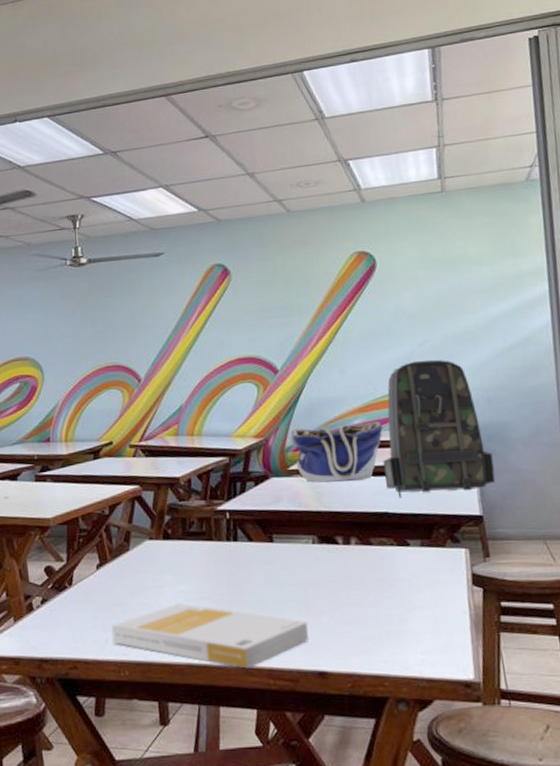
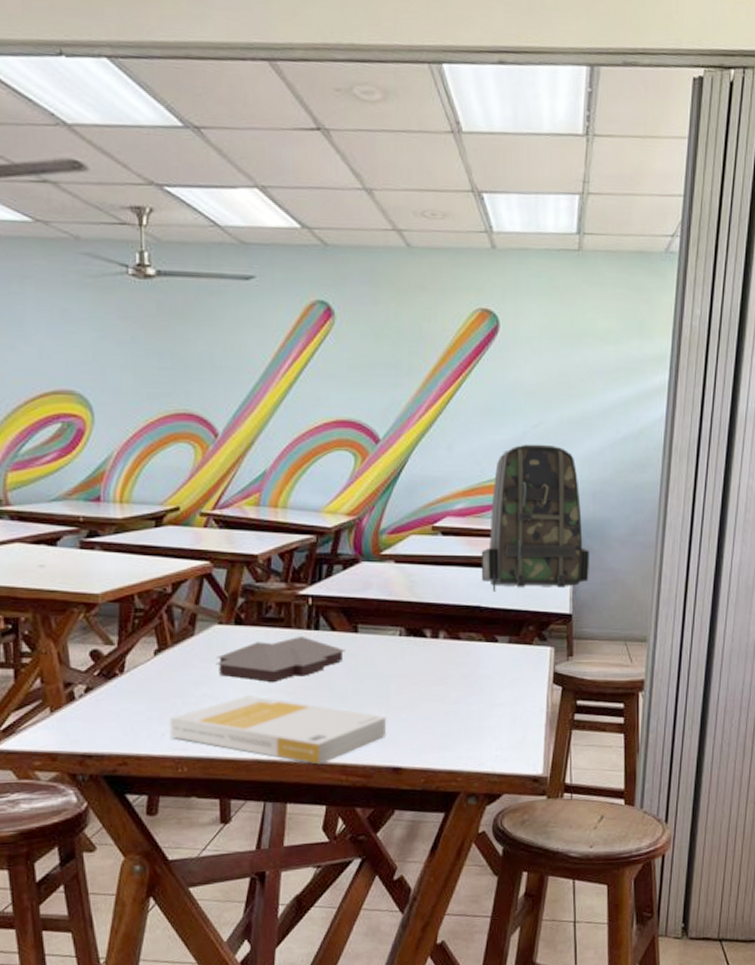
papers: none [148,548,263,590] -> present [216,637,345,682]
tote bag: present [289,421,383,483] -> none [385,507,485,570]

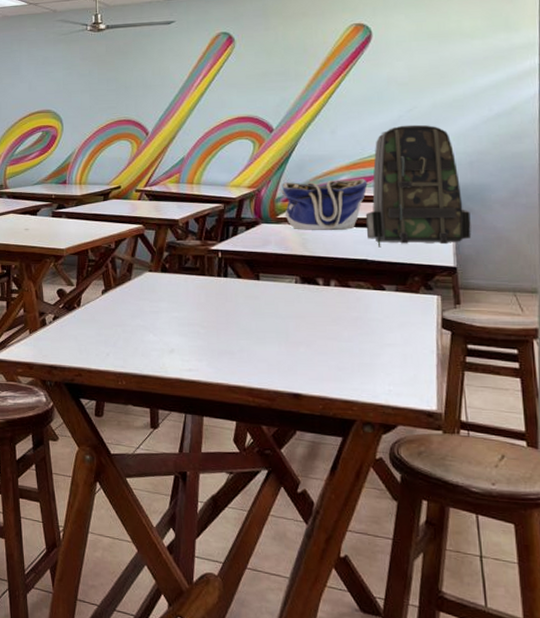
book: present [169,694,387,765] -> none [112,326,287,387]
papers: present [216,637,345,682] -> none [147,282,249,317]
tote bag: none [385,507,485,570] -> present [280,178,368,230]

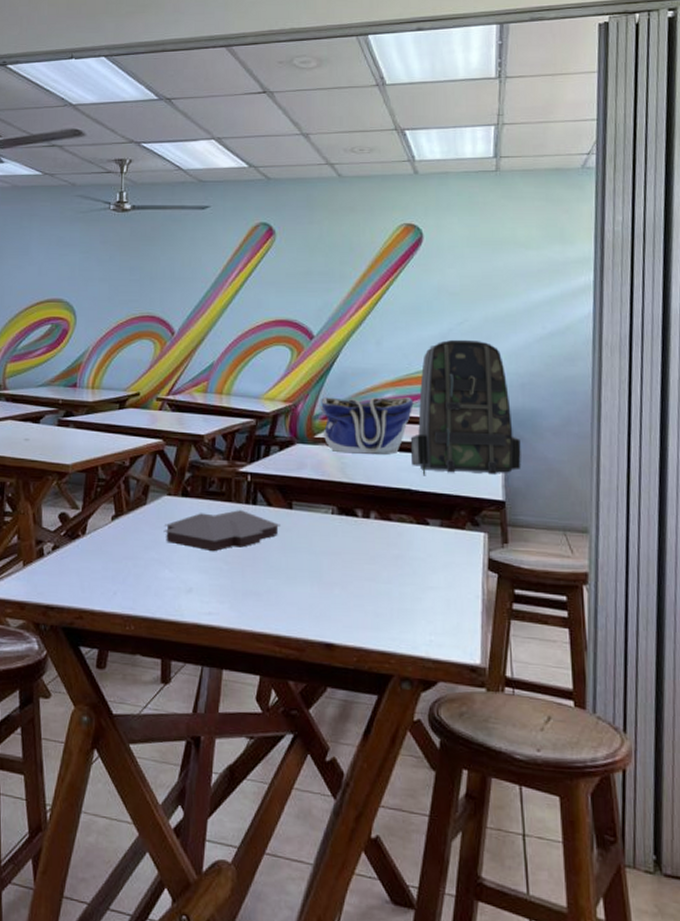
papers: none [147,282,249,317] -> present [163,510,280,551]

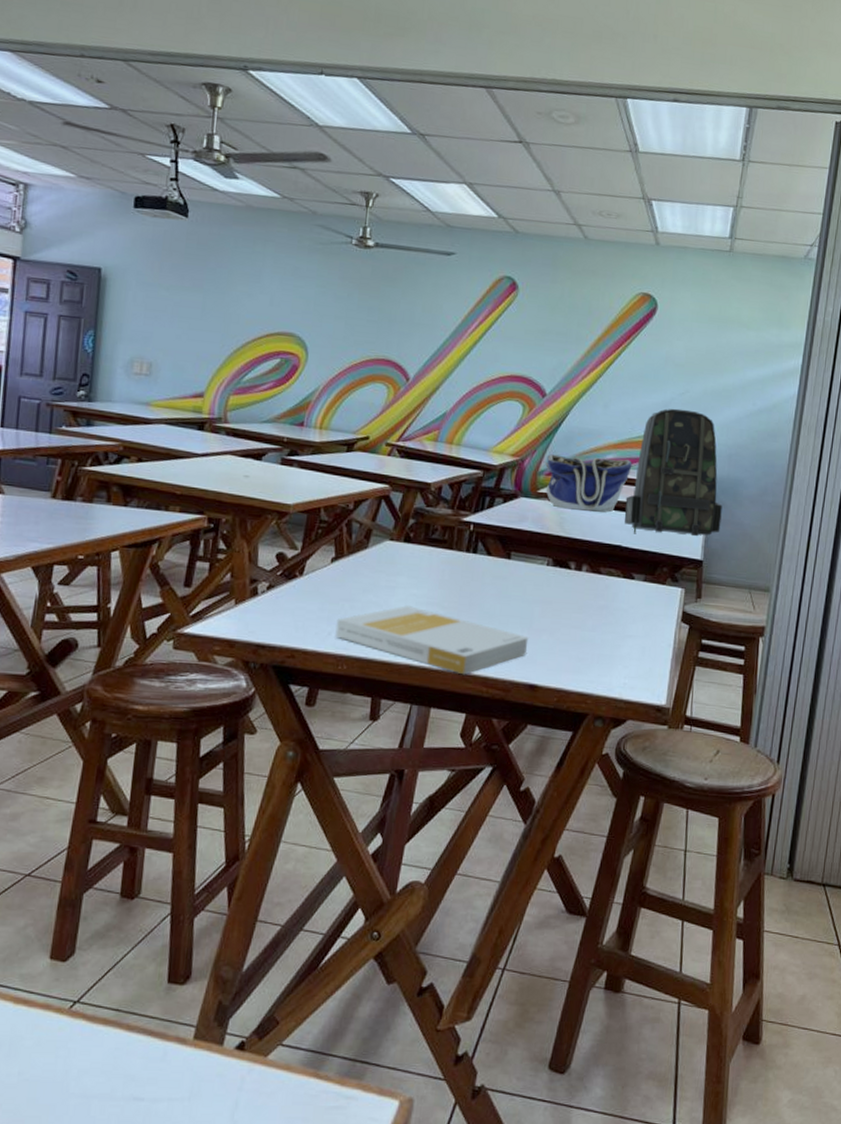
book: none [121,561,320,634] -> present [335,605,529,675]
papers: present [163,510,280,551] -> none [383,558,498,596]

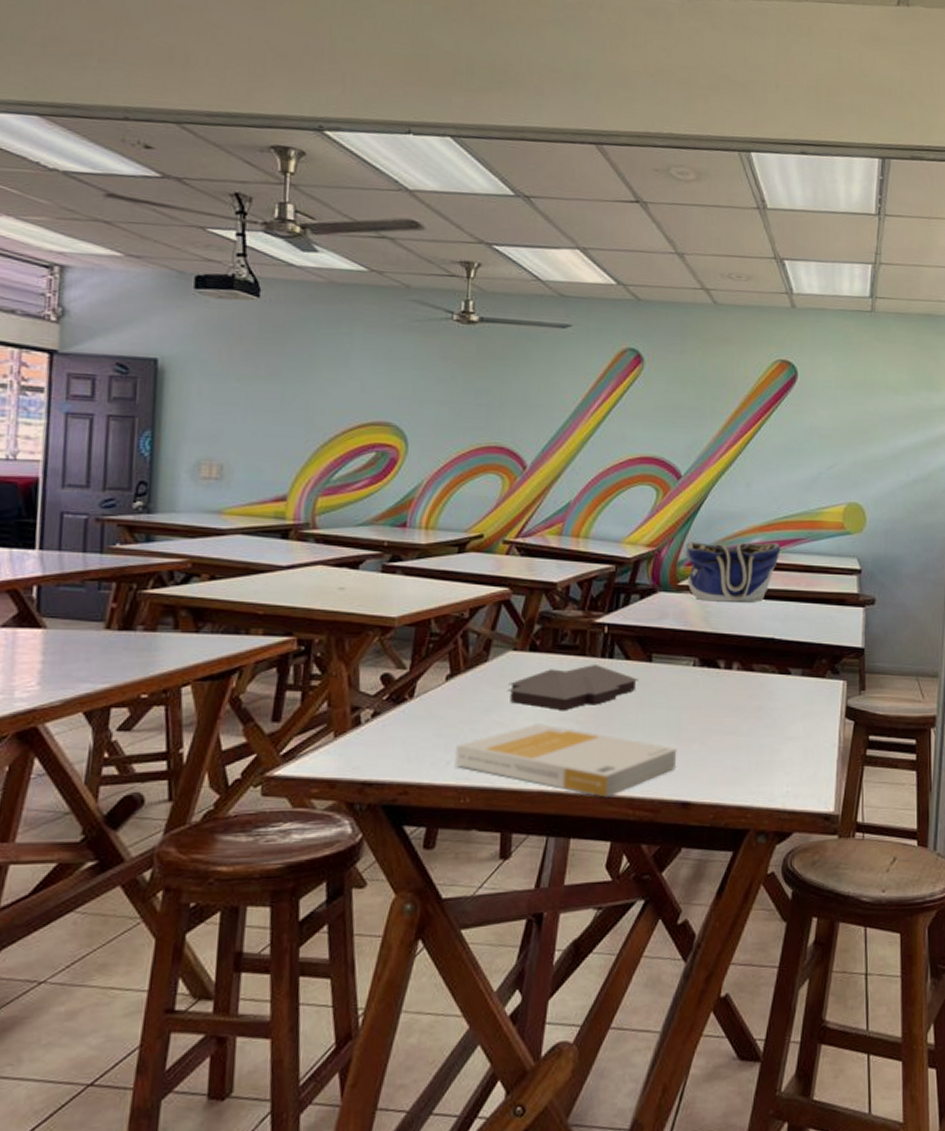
papers: none [383,558,498,596] -> present [507,665,638,710]
backpack: present [624,408,722,537] -> none [775,483,881,624]

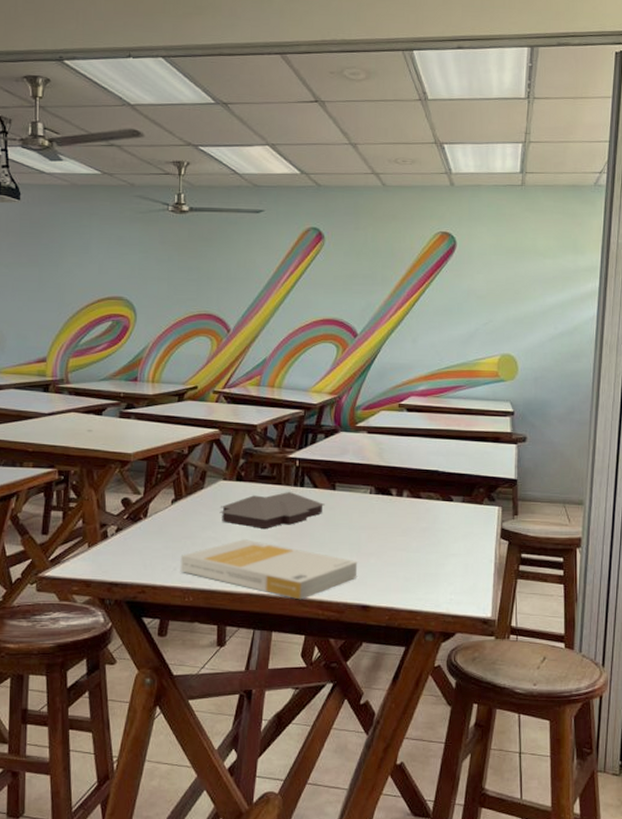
tote bag: present [683,542,781,602] -> none [360,389,443,440]

